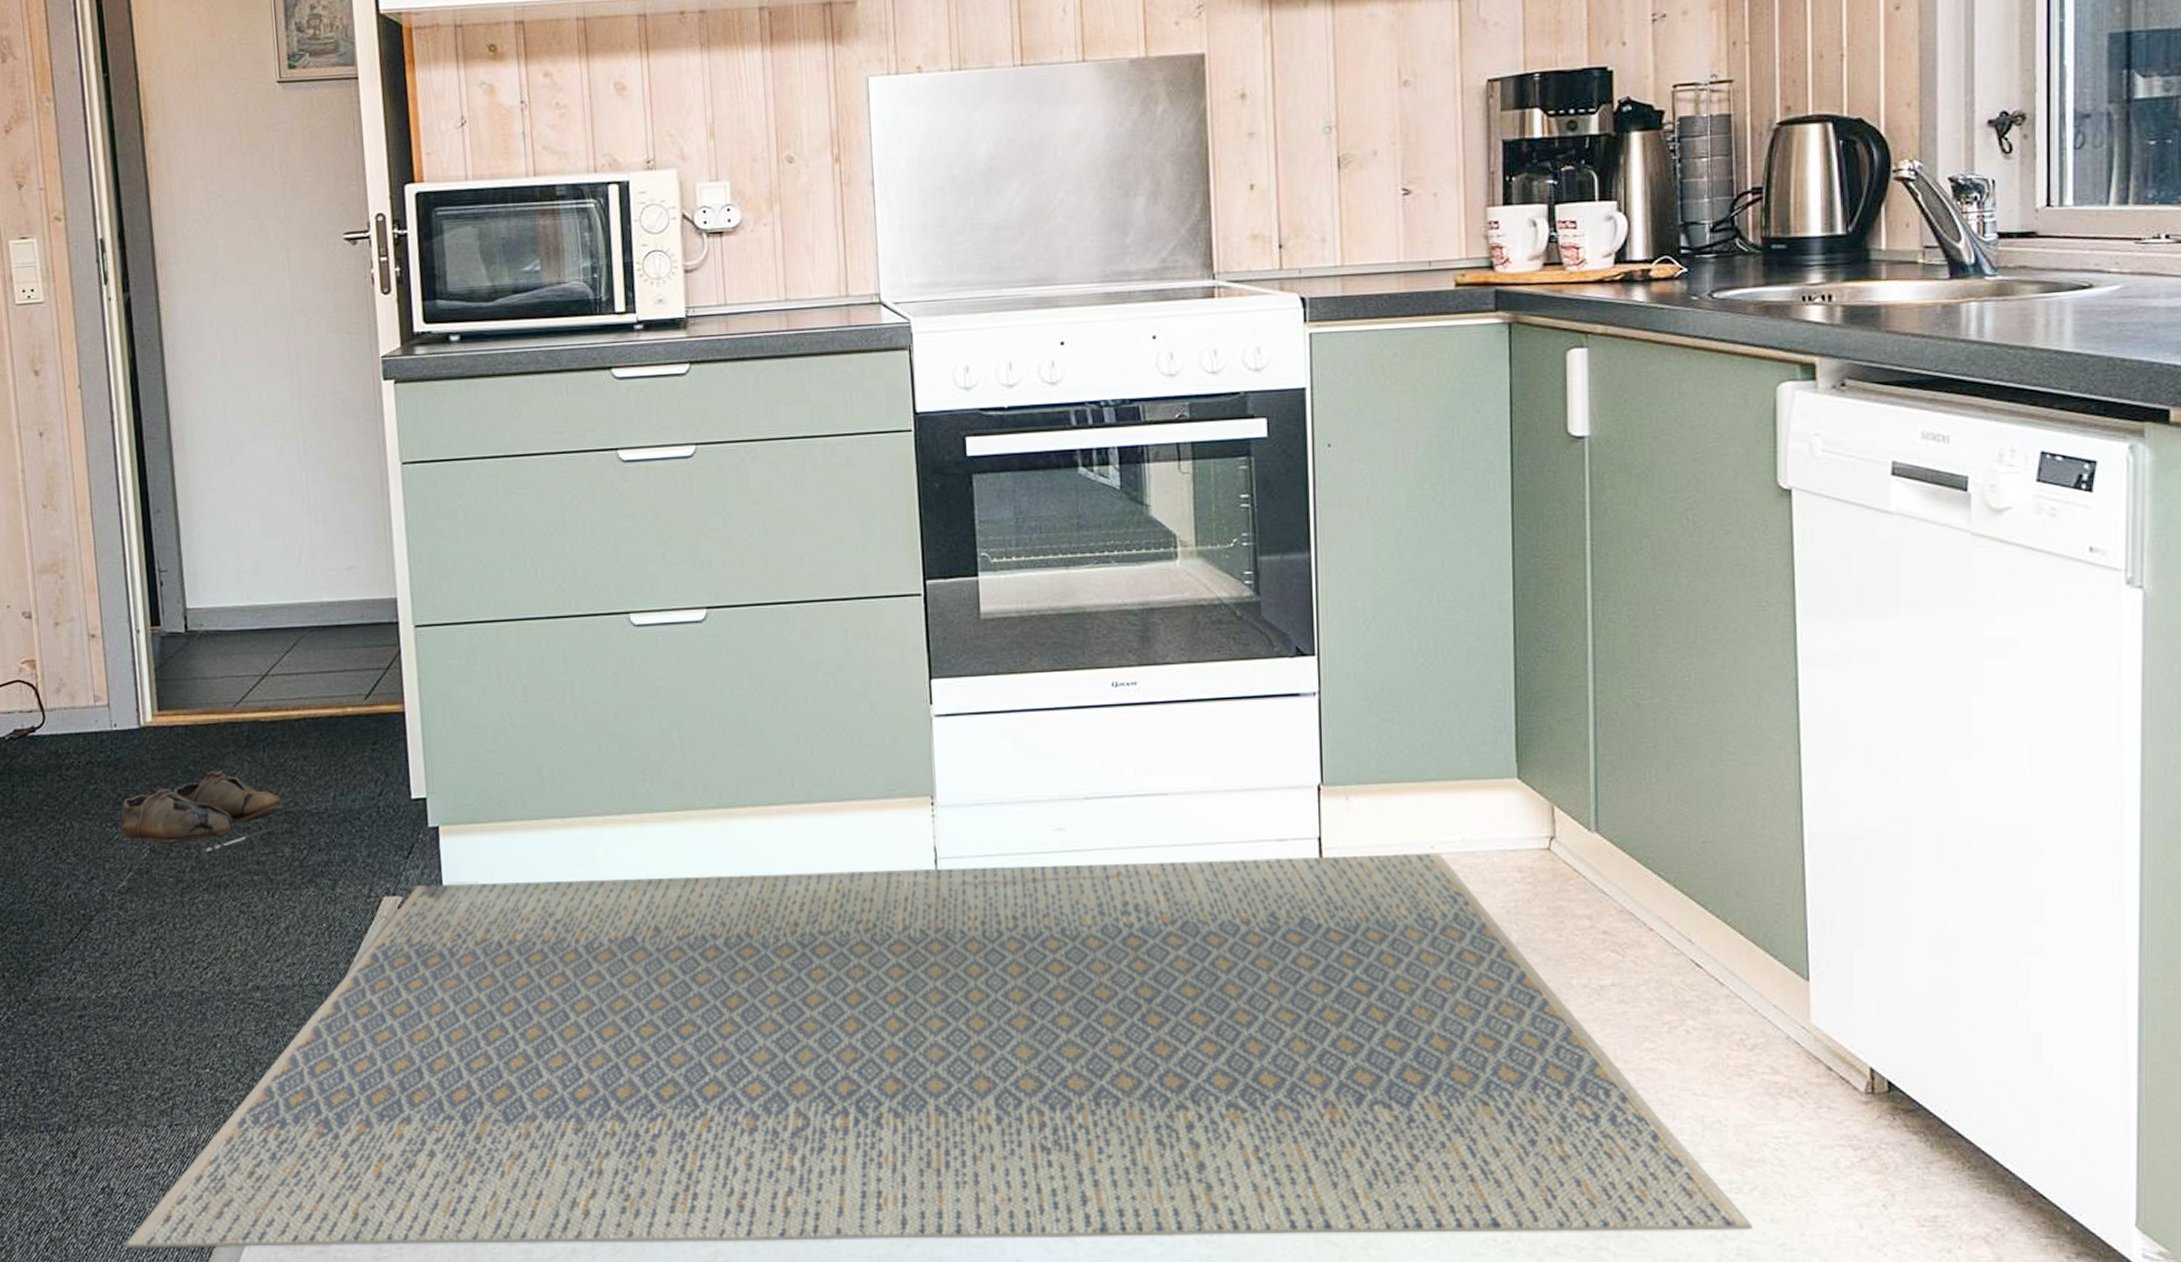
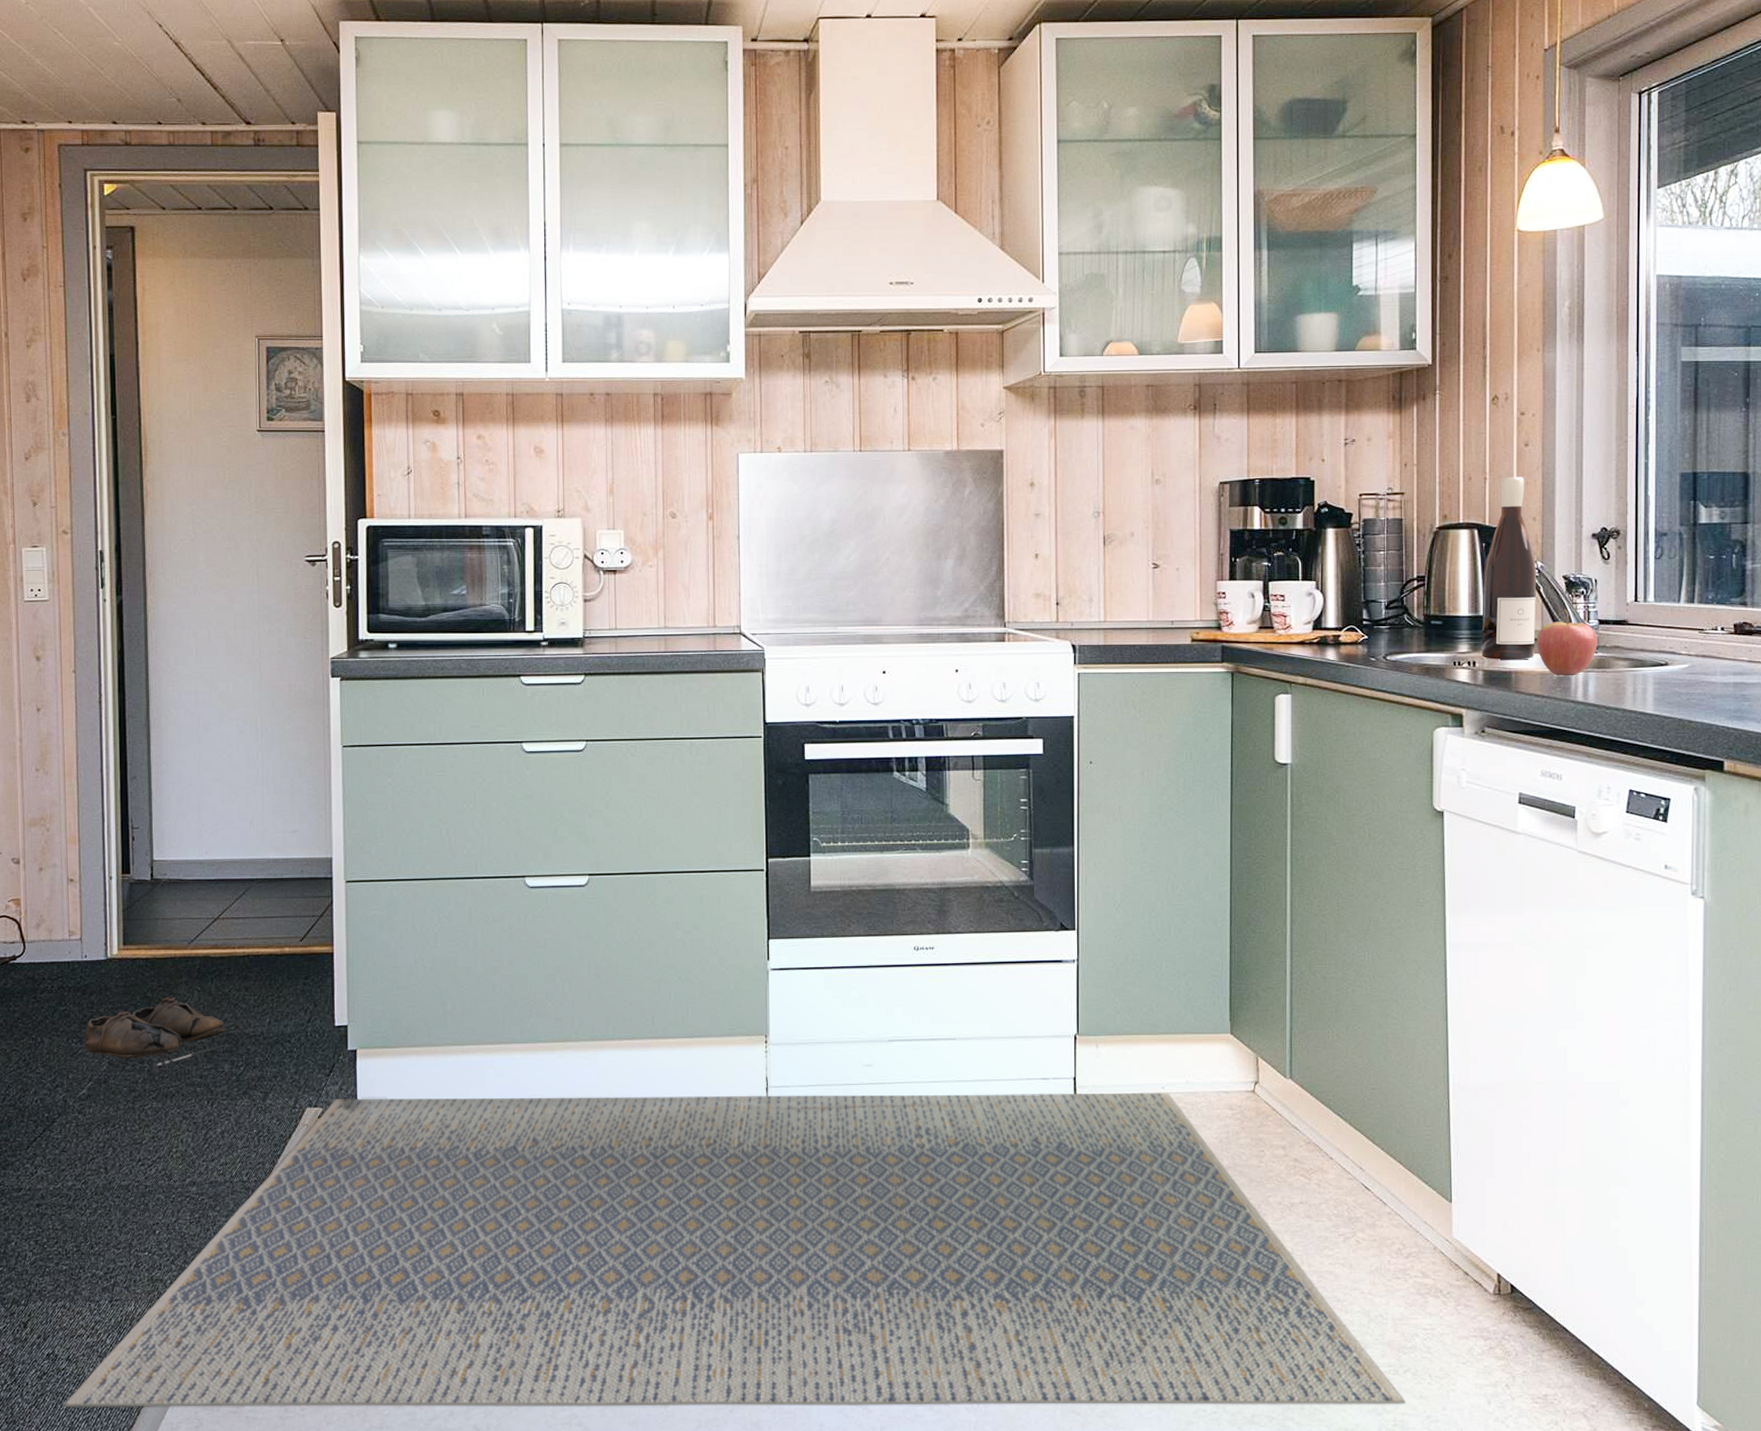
bottle: none [1839,50,1914,291] -> present [1481,477,1537,660]
fruit: none [1914,220,1996,309] -> present [1537,608,1598,676]

